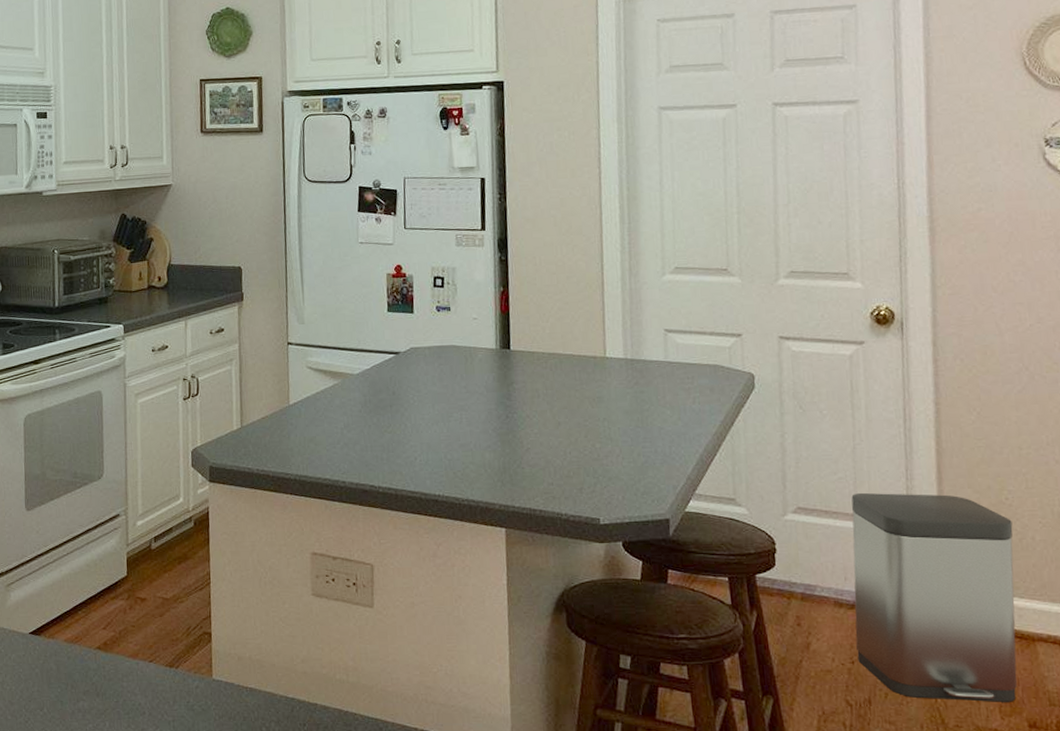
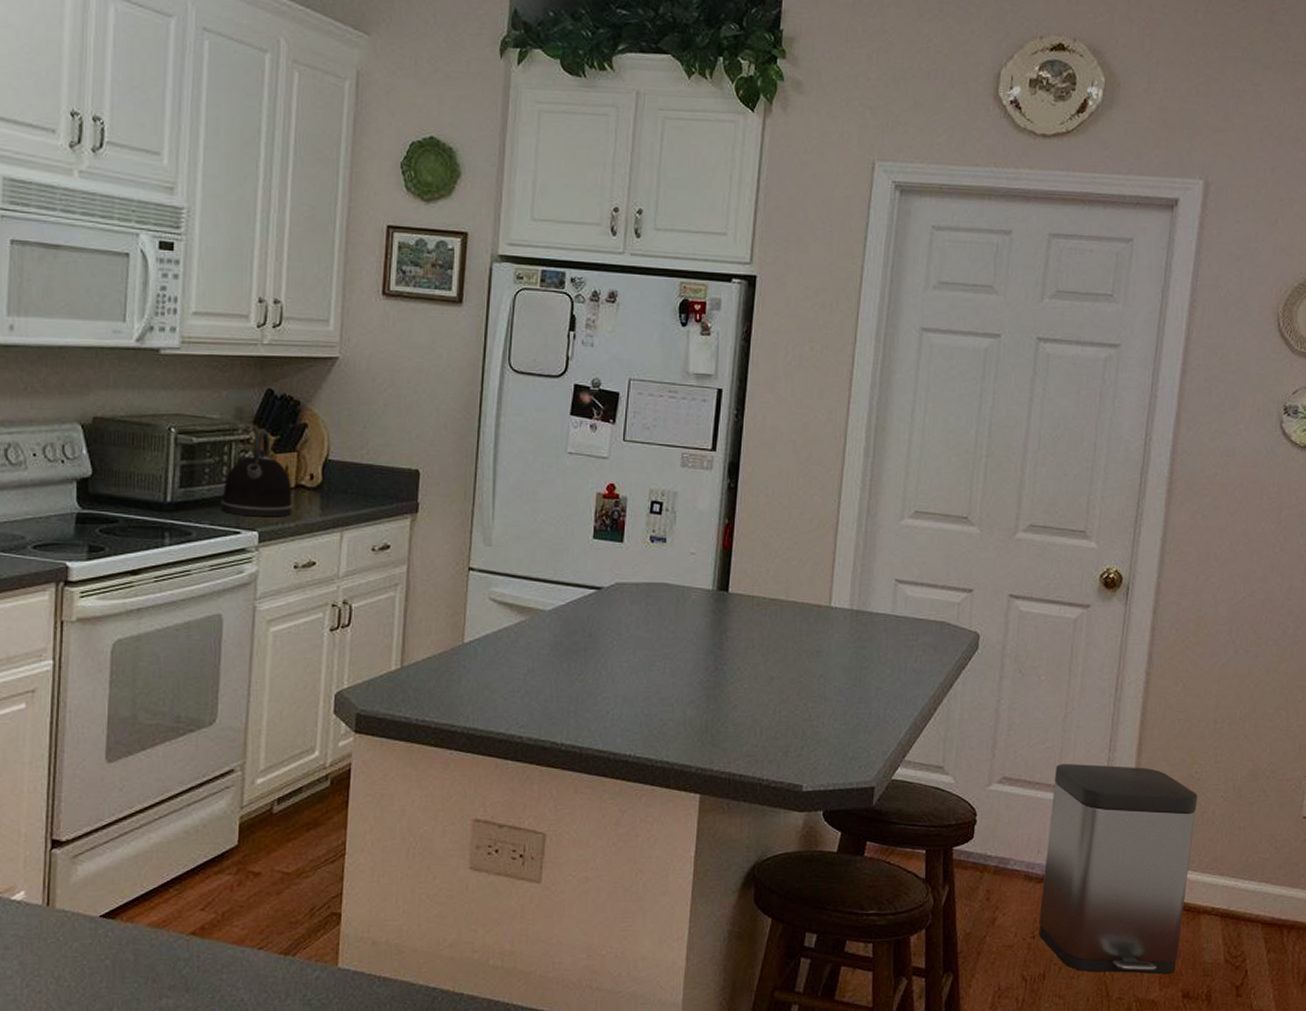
kettle: none [94,244,148,314] -> present [220,428,294,517]

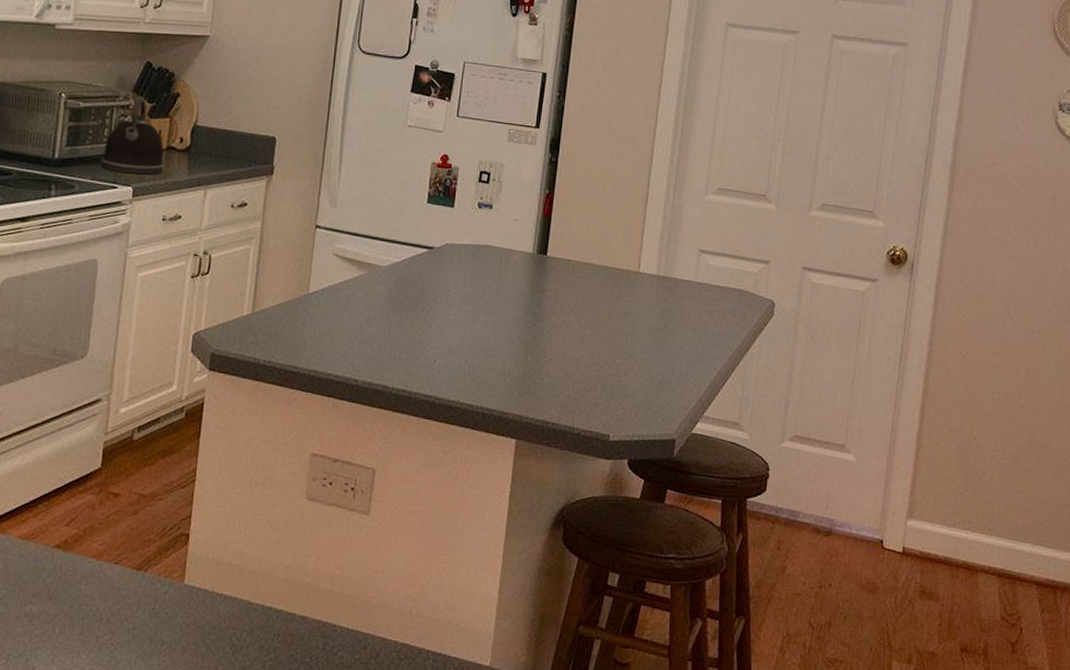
pedal bin: present [1038,763,1198,974] -> none [825,424,976,628]

